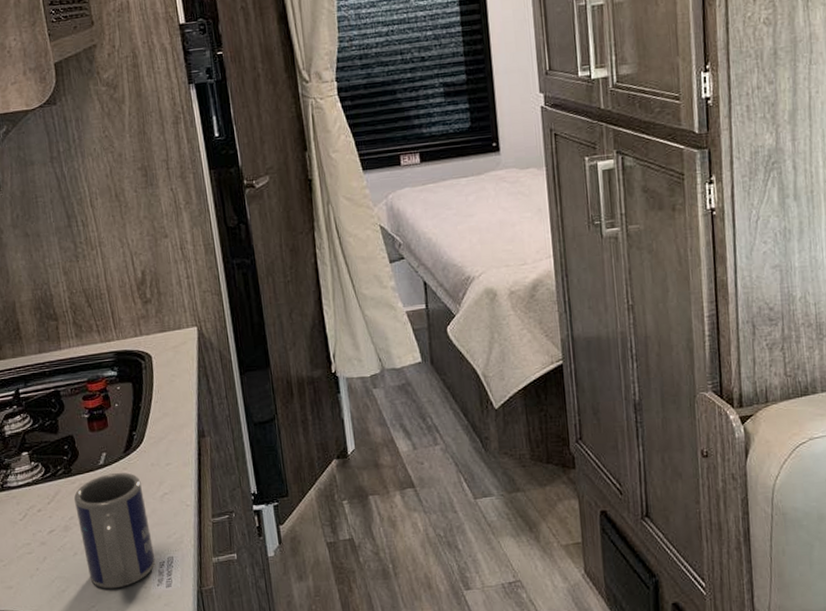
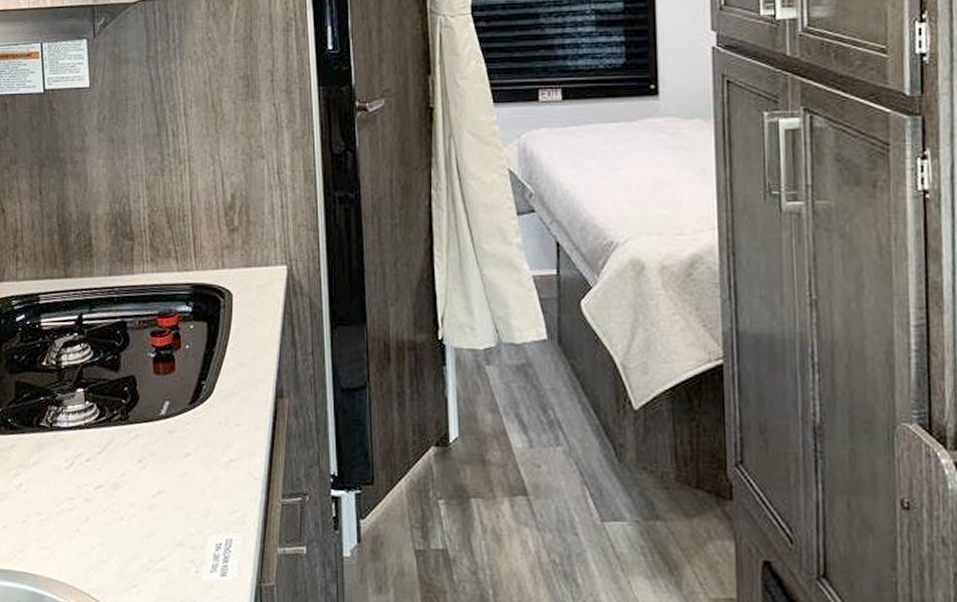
mug: present [74,473,156,589] -> none [128,427,212,569]

